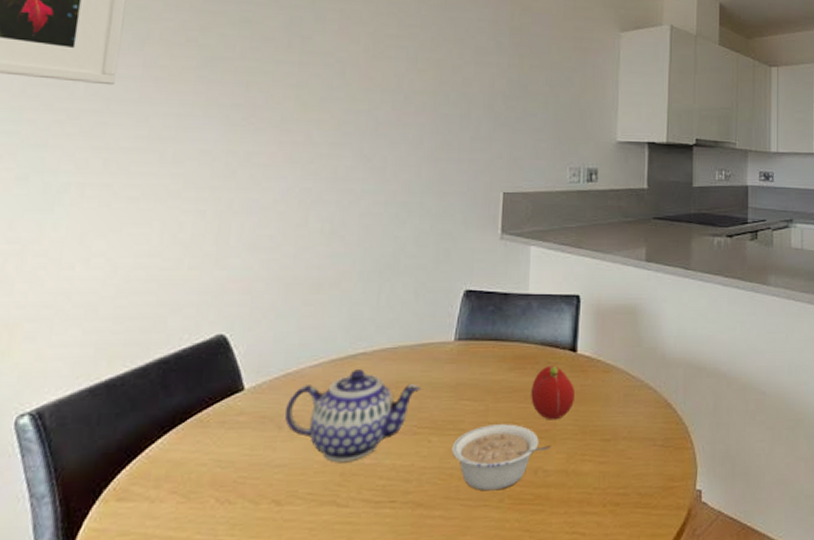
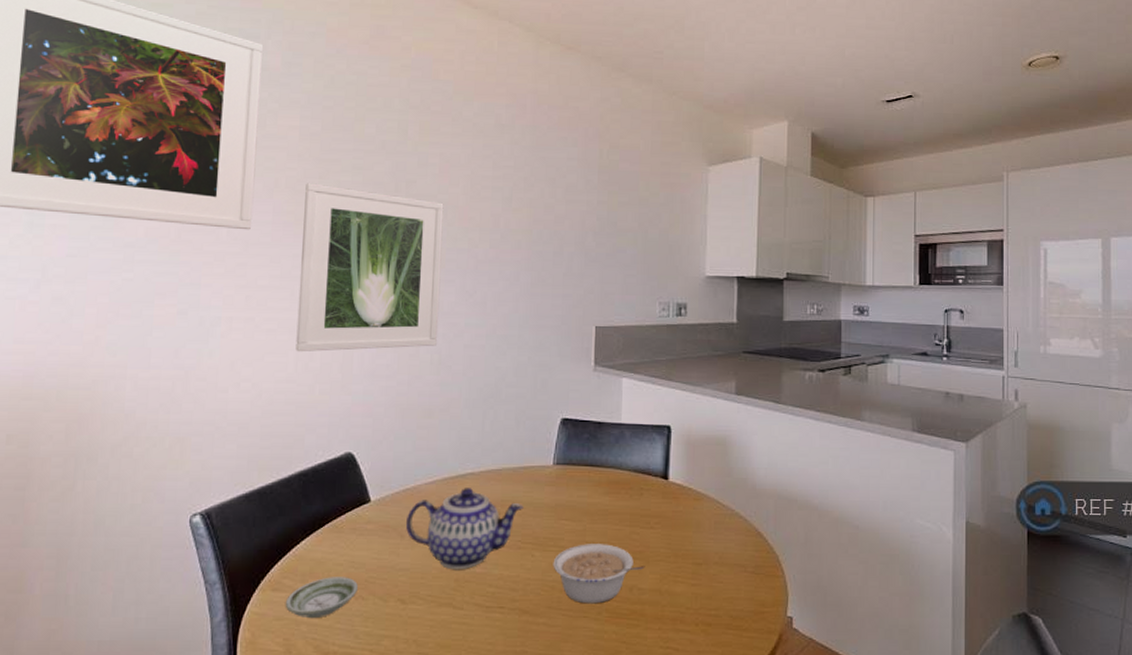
saucer: none [132,478,224,531] -> present [285,577,358,619]
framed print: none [162,35,342,223] -> present [295,183,444,352]
fruit: present [531,365,576,420] -> none [625,491,668,543]

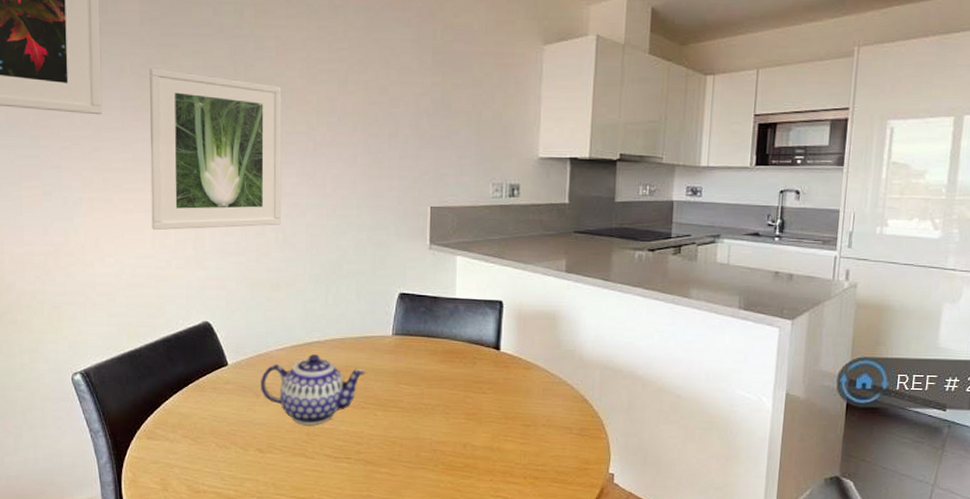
saucer: present [285,577,358,619] -> none [159,428,221,463]
legume: present [553,544,645,604] -> none [393,405,478,458]

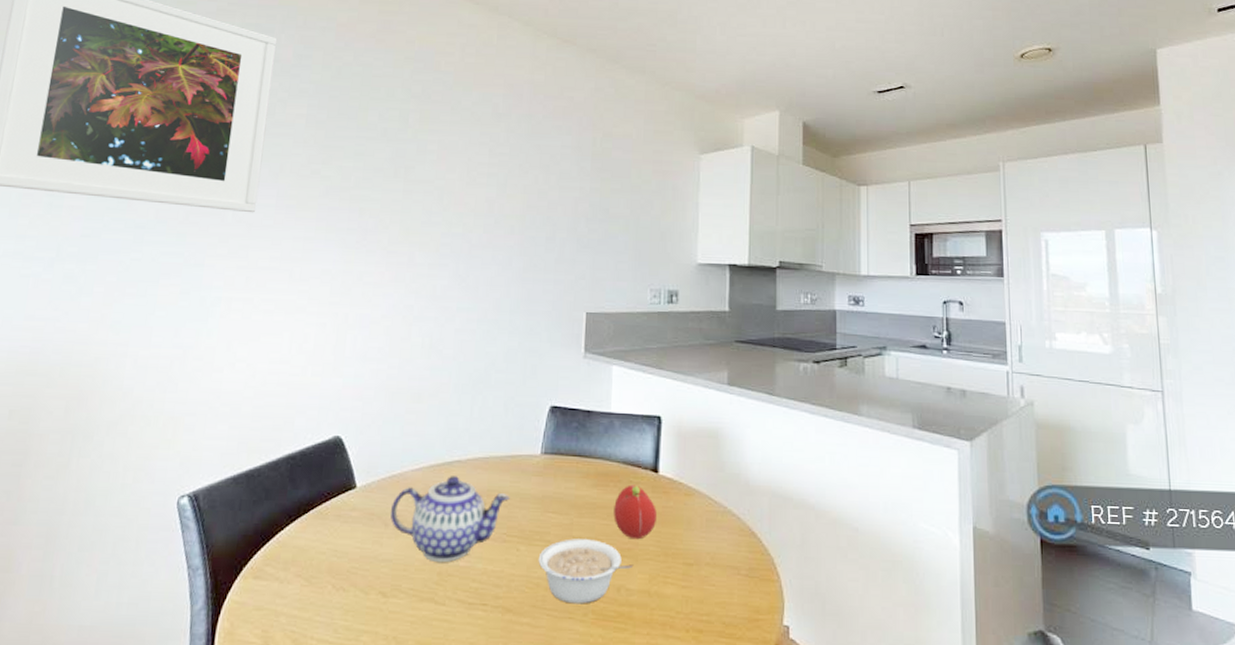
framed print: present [149,68,282,231] -> none [291,168,441,334]
legume: none [393,405,478,458] -> present [538,539,634,604]
fruit: none [459,360,499,406] -> present [614,484,658,540]

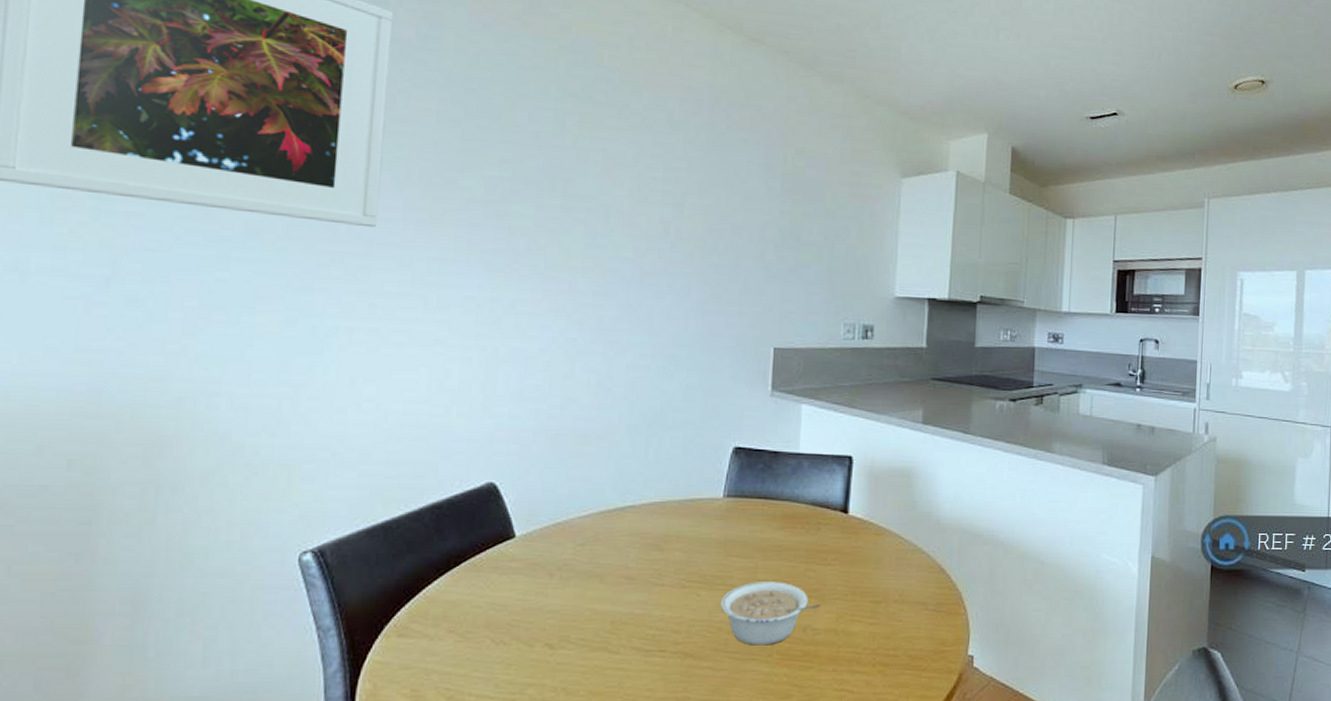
teapot: present [390,476,510,563] -> none [555,522,690,612]
fruit: present [614,484,658,540] -> none [800,526,846,580]

